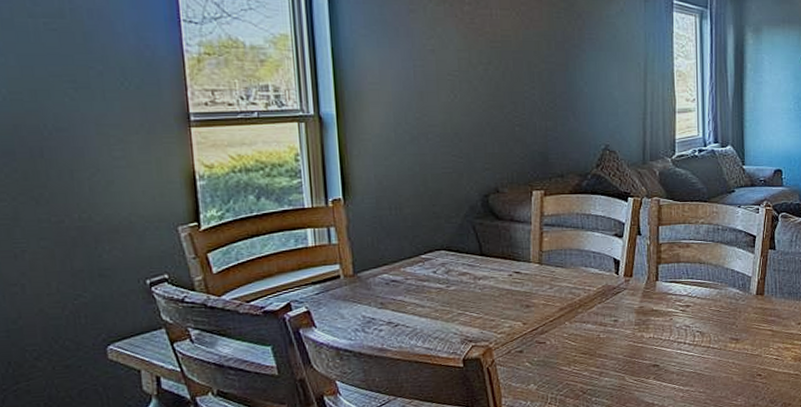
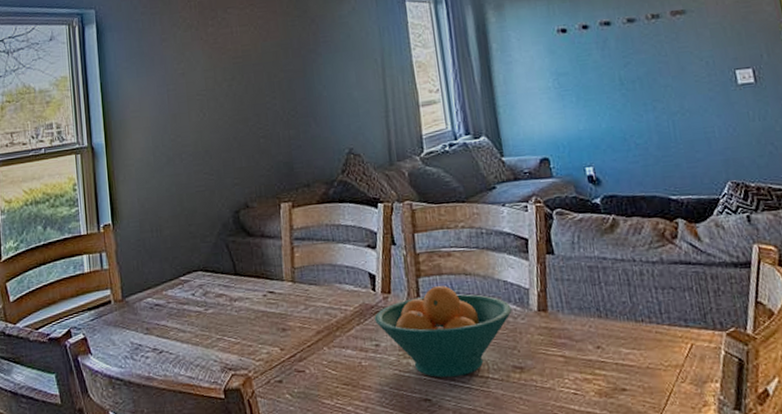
fruit bowl: none [615,271,735,348] -> present [374,285,512,378]

